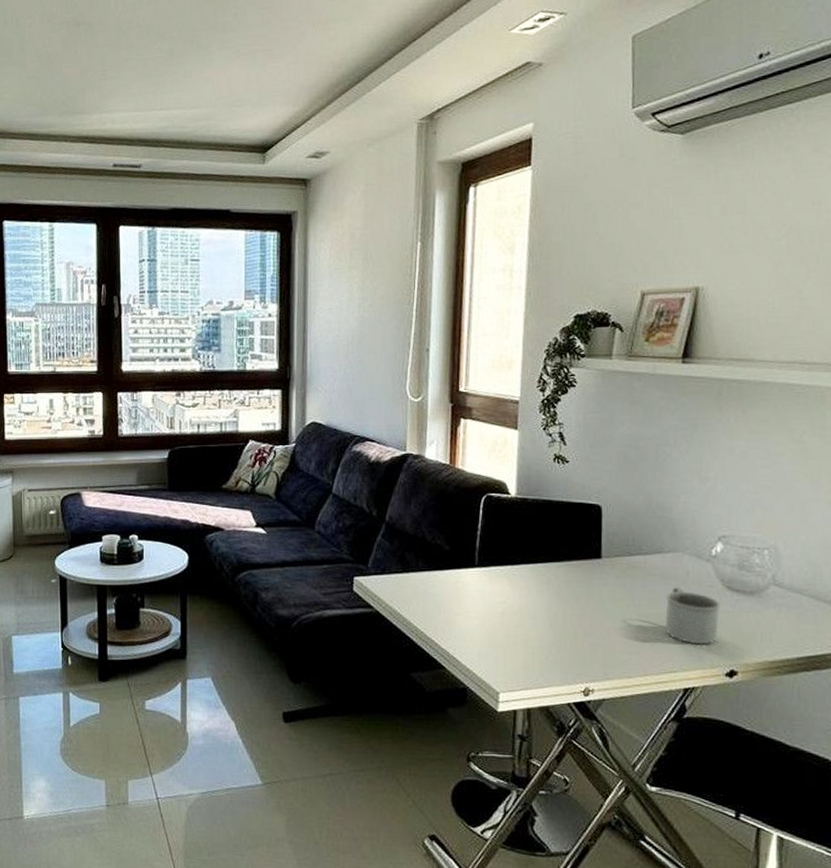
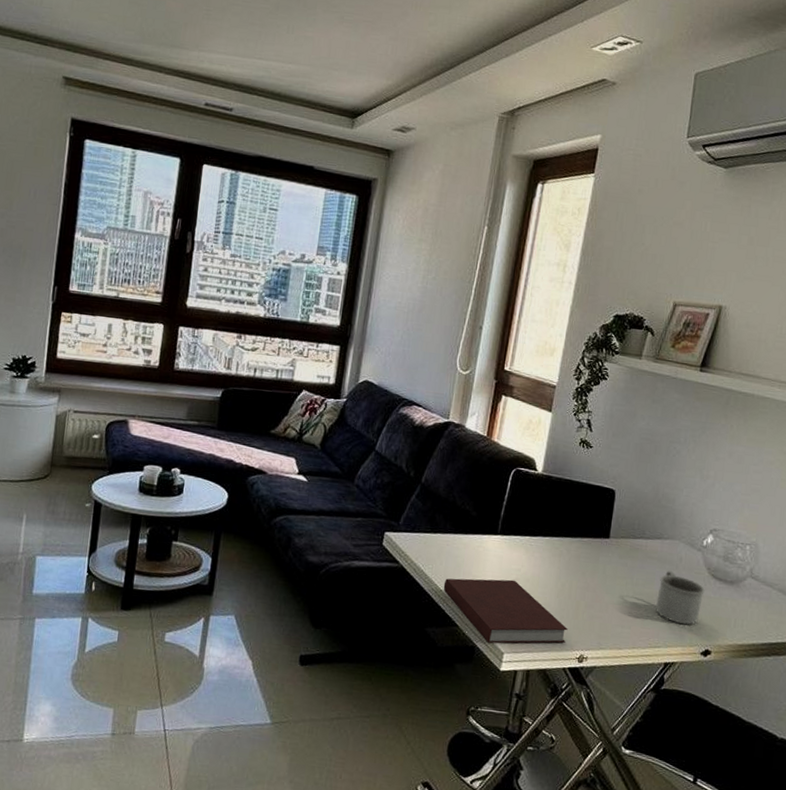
notebook: none [424,614,567,684] -> present [443,578,568,644]

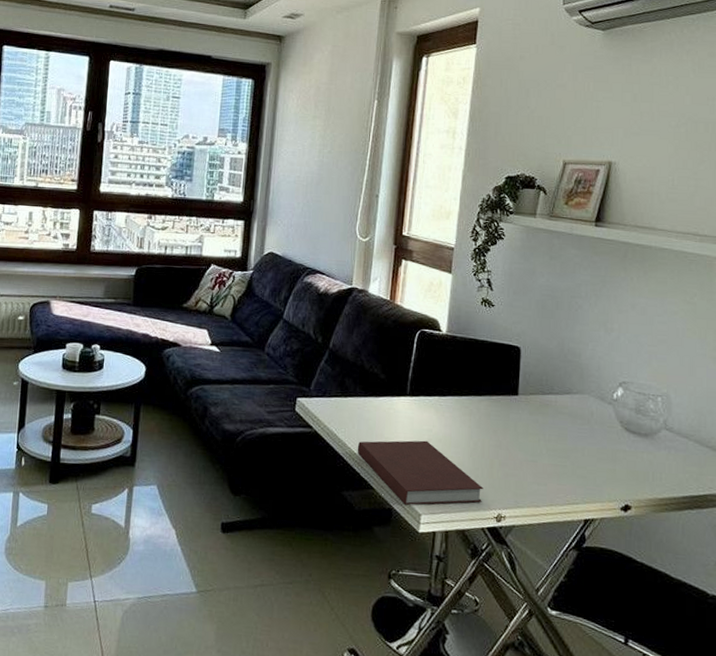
mug: present [655,571,705,625] -> none [570,426,619,479]

